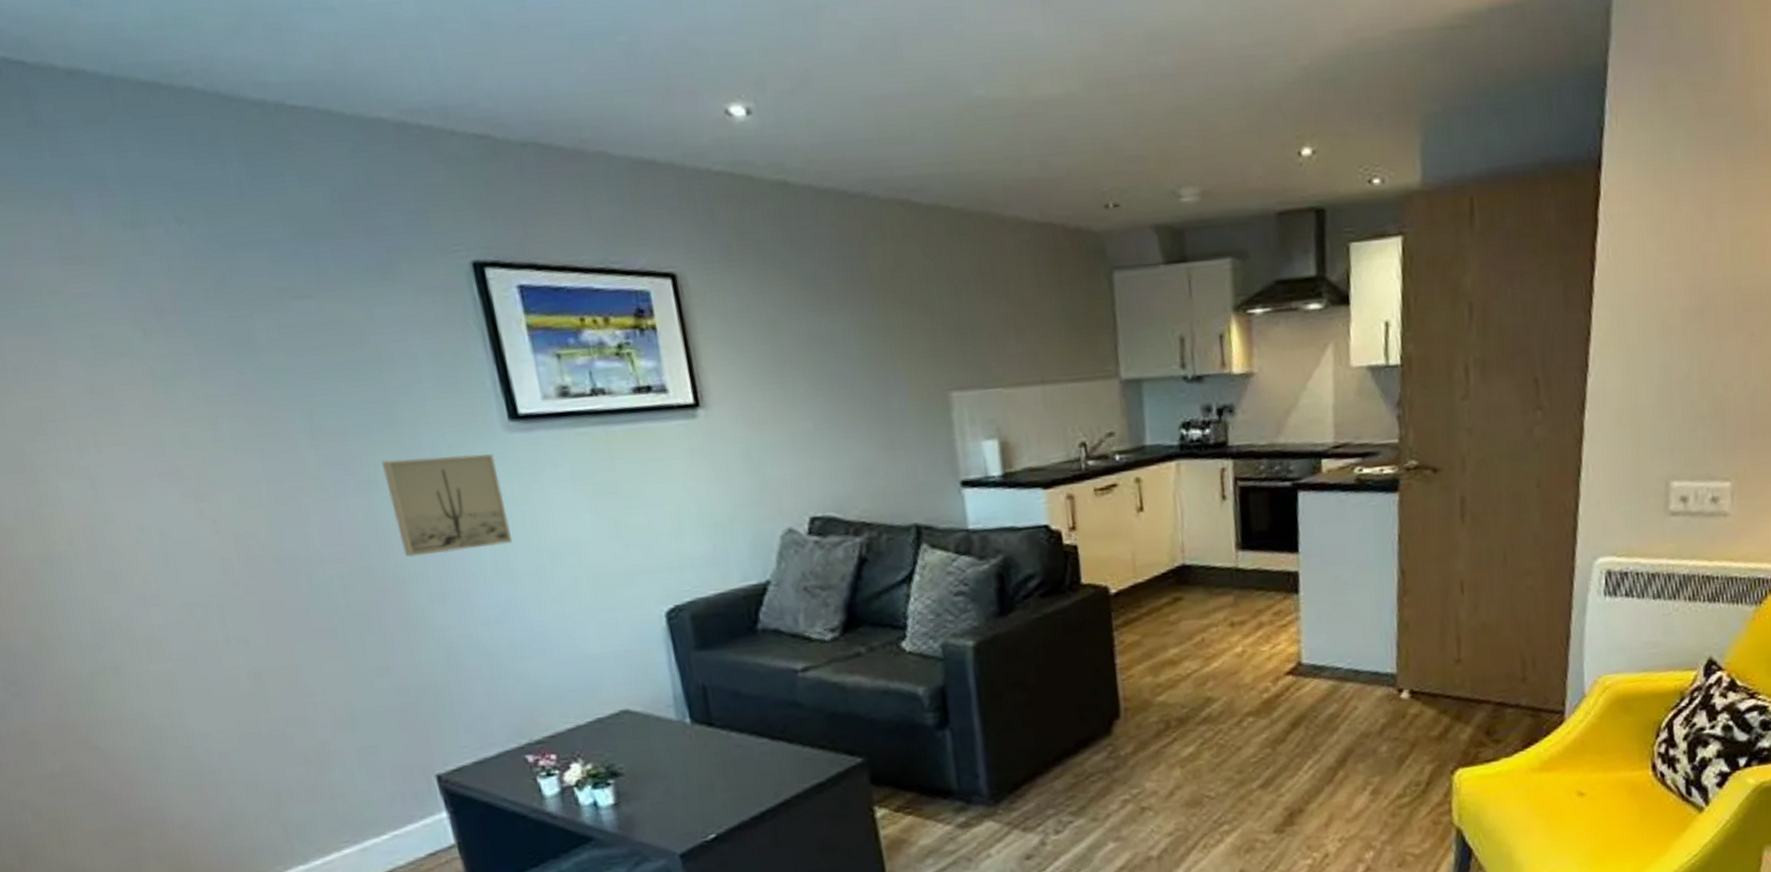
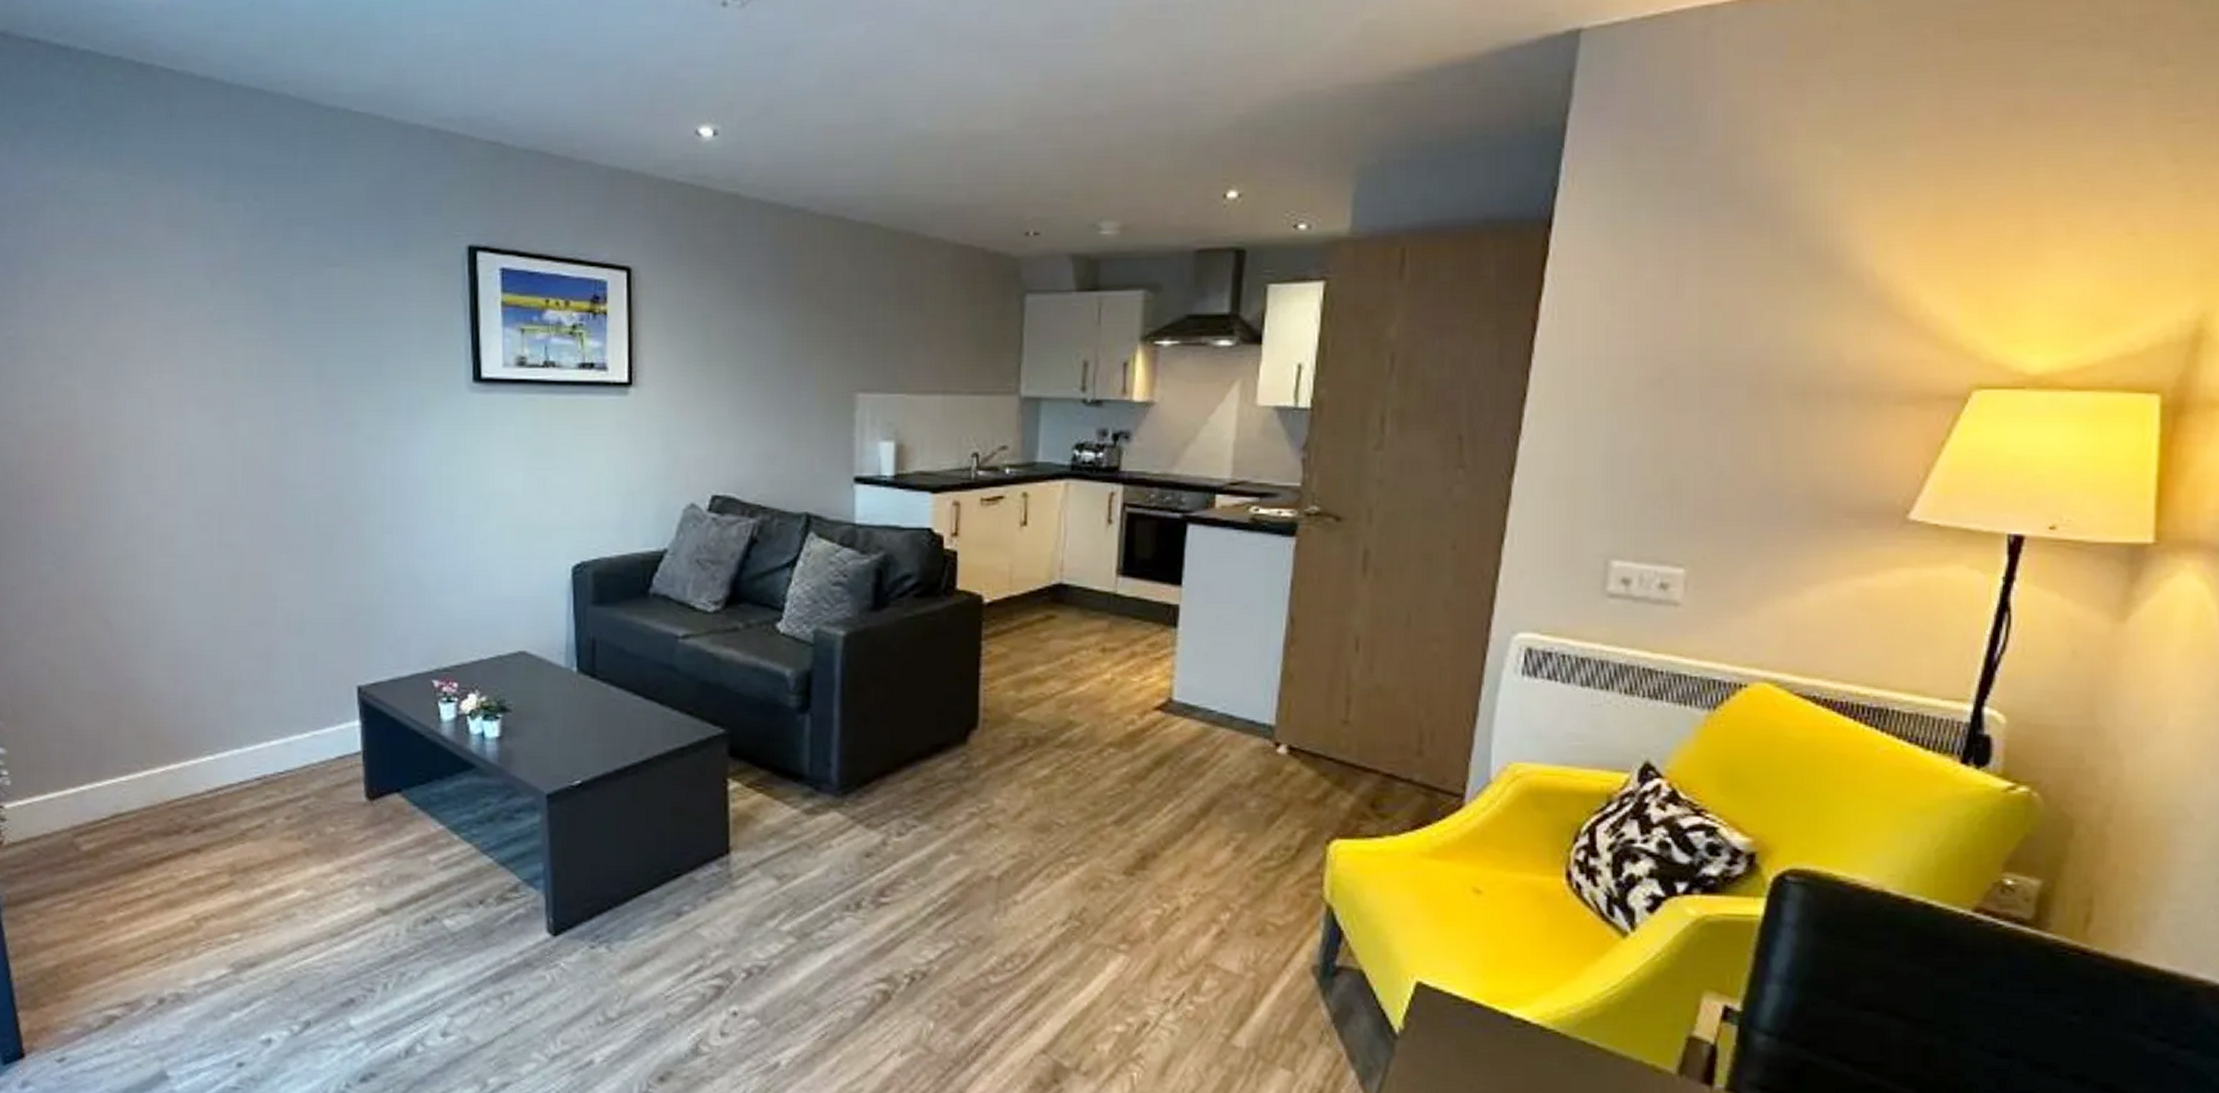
wall art: present [382,454,512,557] -> none [366,406,457,491]

